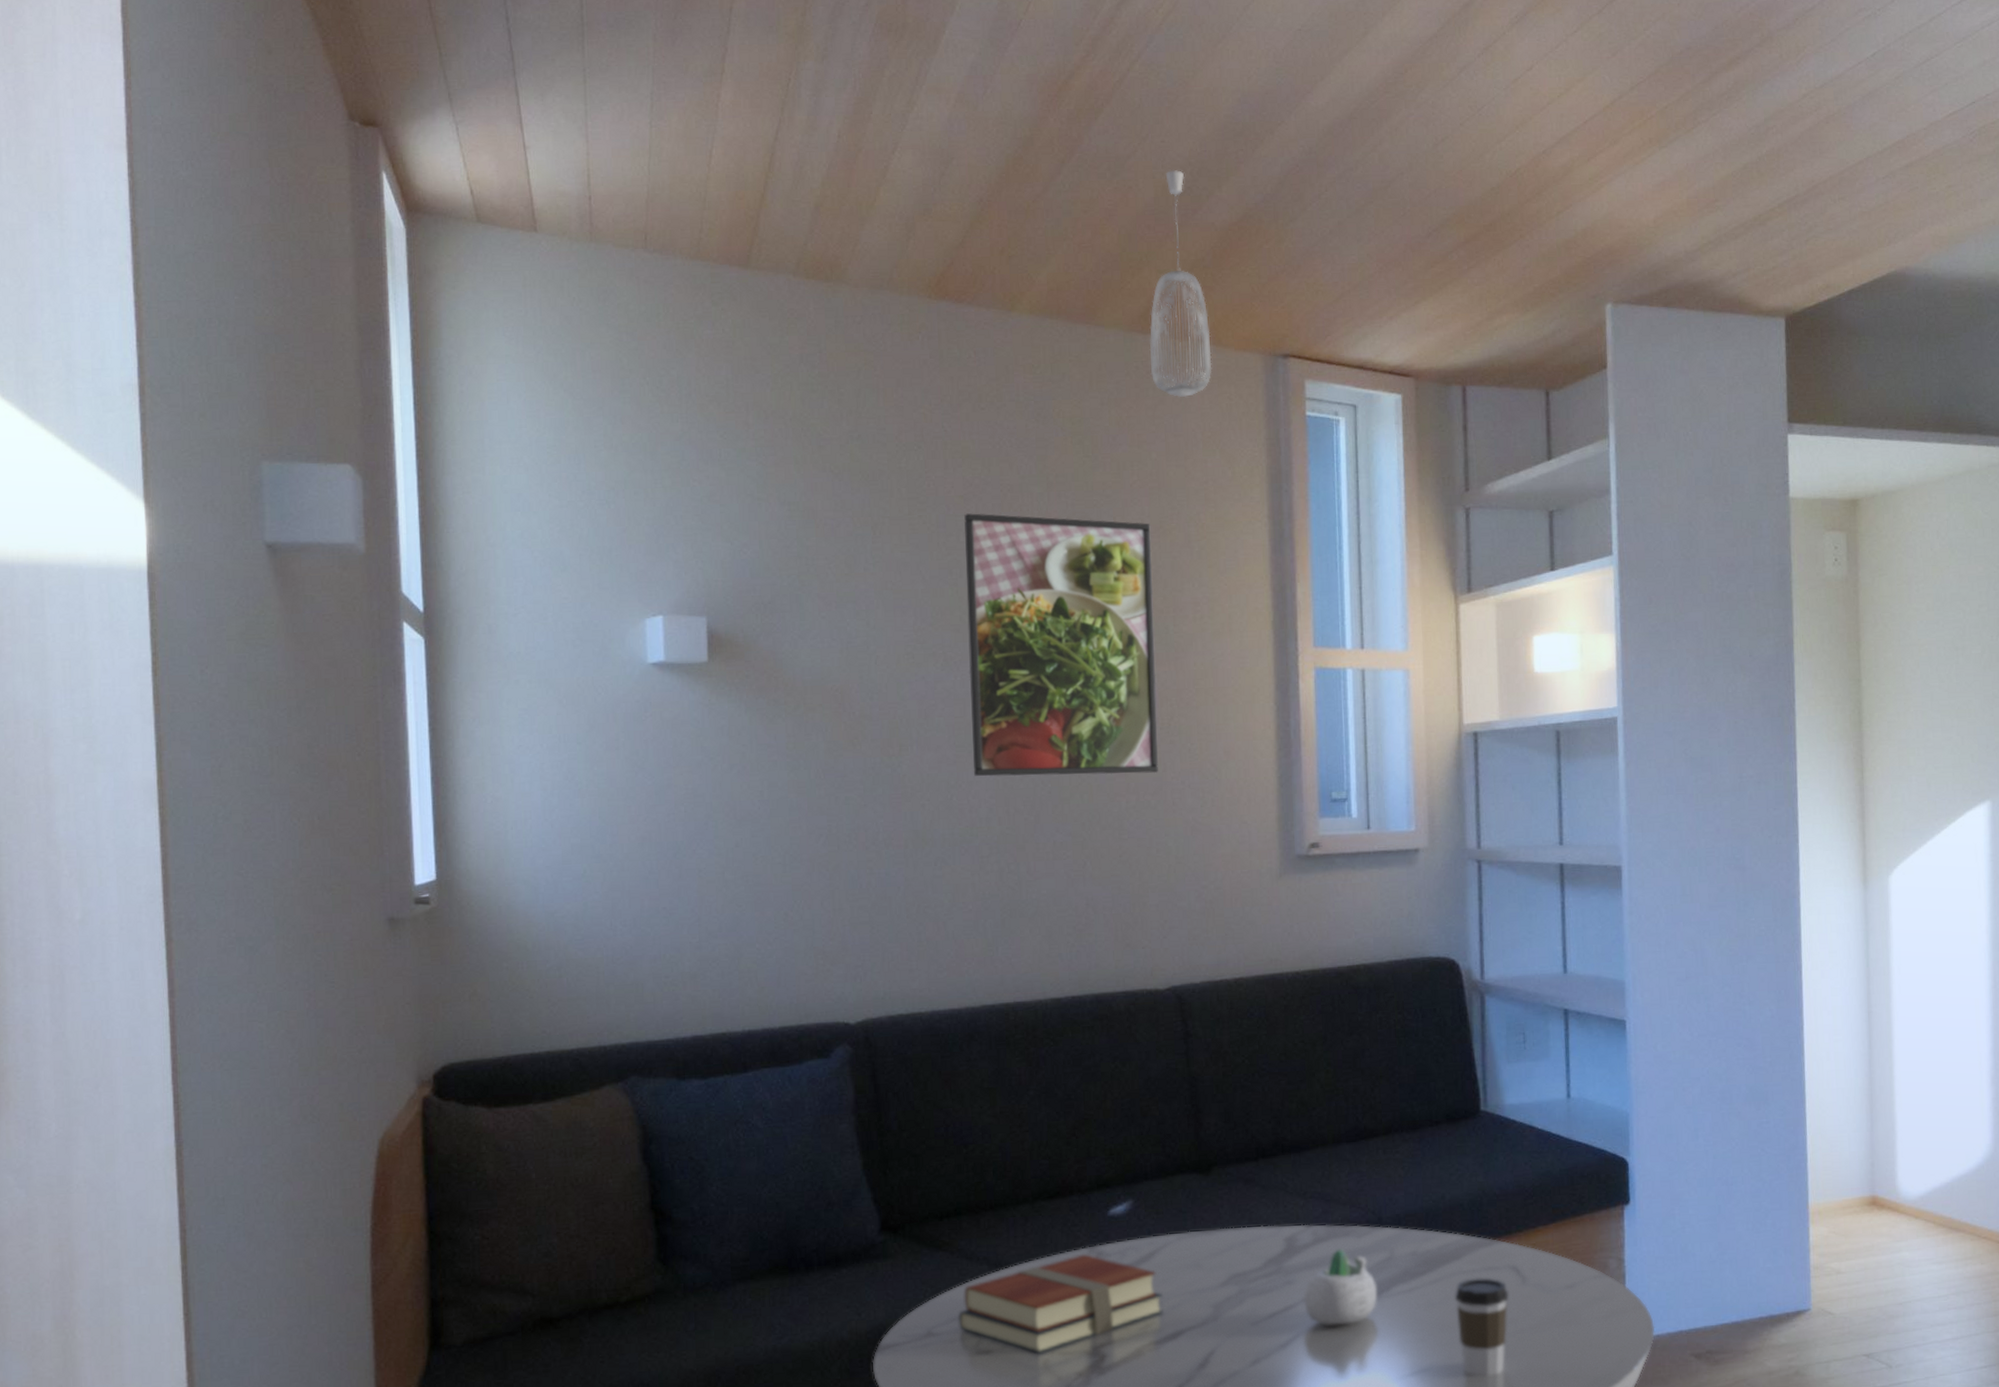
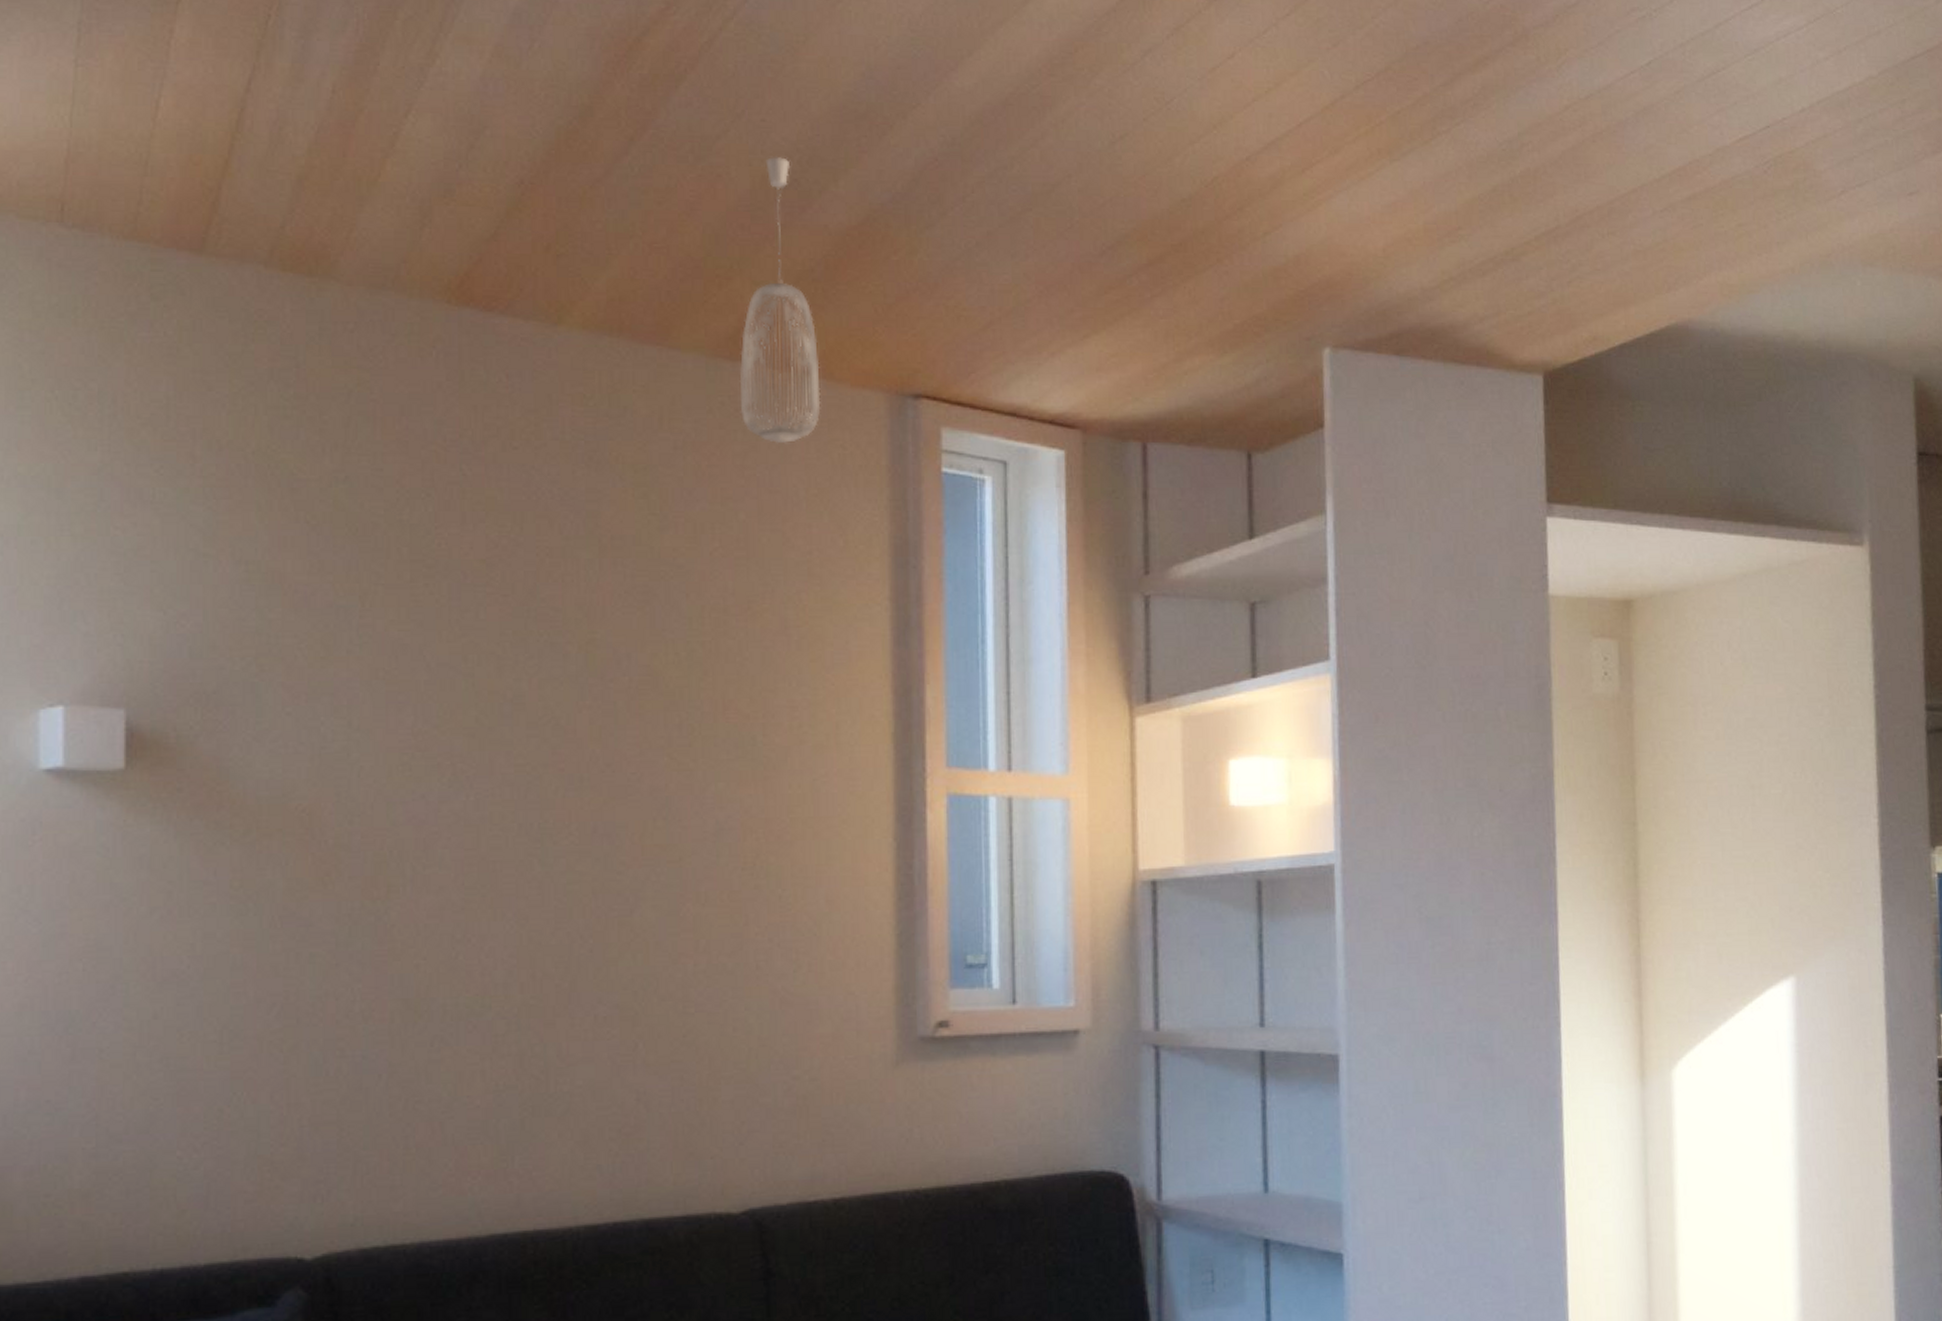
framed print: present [963,513,1158,777] -> none [485,583,738,929]

